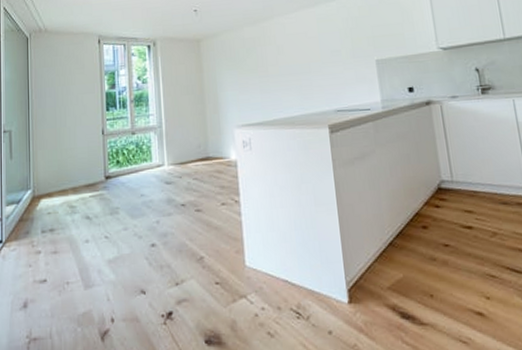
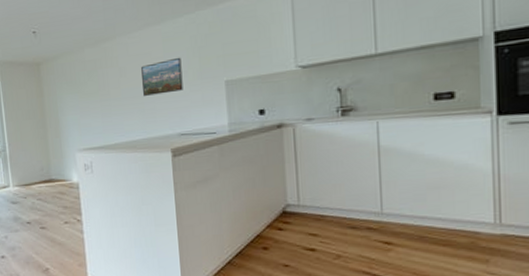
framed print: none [298,37,338,73] -> present [141,57,183,96]

